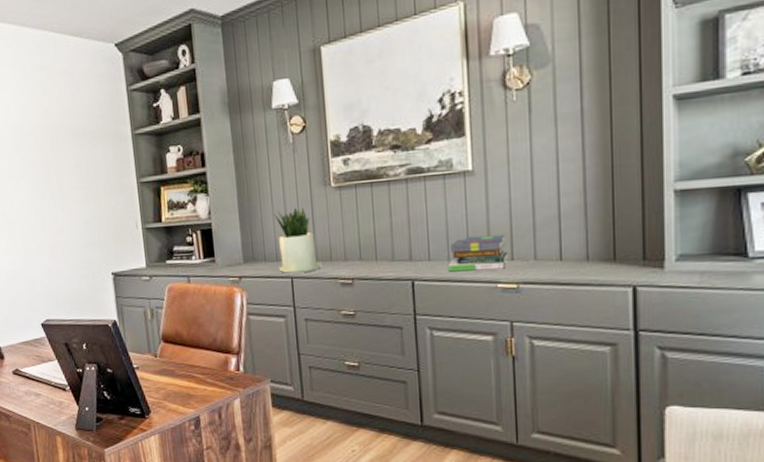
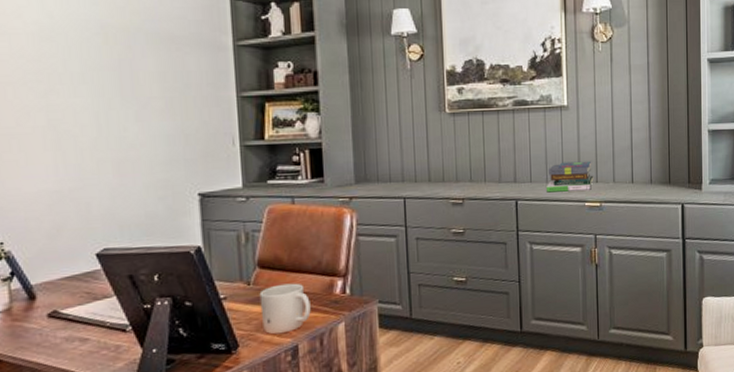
mug: none [165,358,209,405] -> present [259,283,311,335]
planter: present [274,208,322,274] -> none [389,131,434,195]

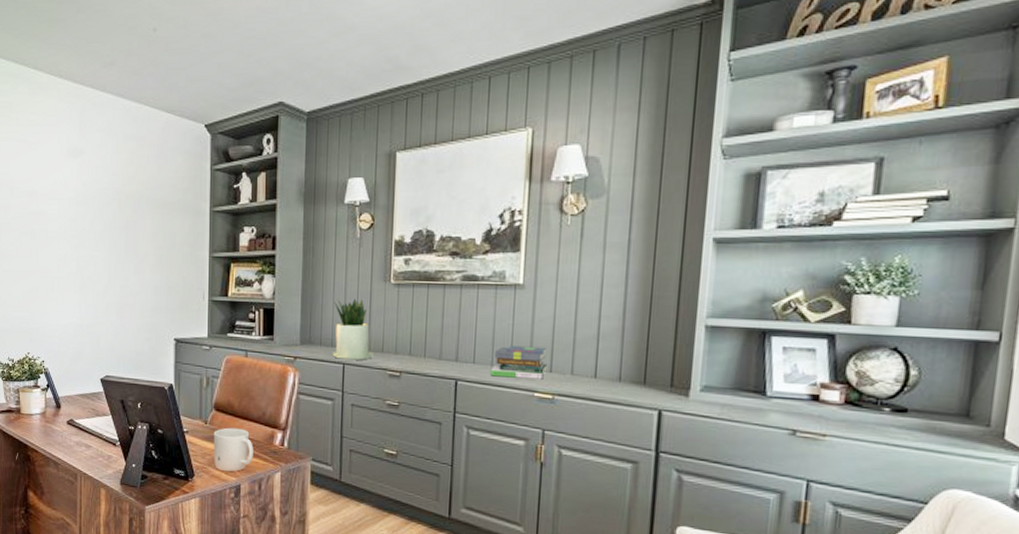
planter: none [389,131,434,195] -> present [332,299,373,361]

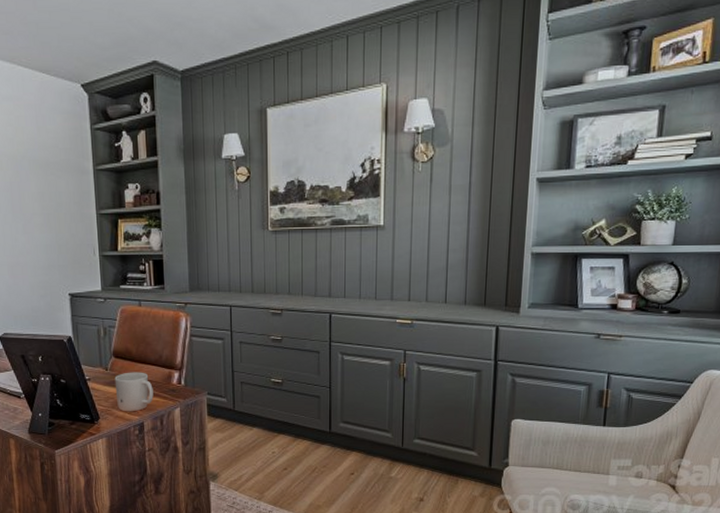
planter: present [332,299,373,361] -> none [218,247,257,303]
books: present [491,345,548,379] -> none [359,279,406,308]

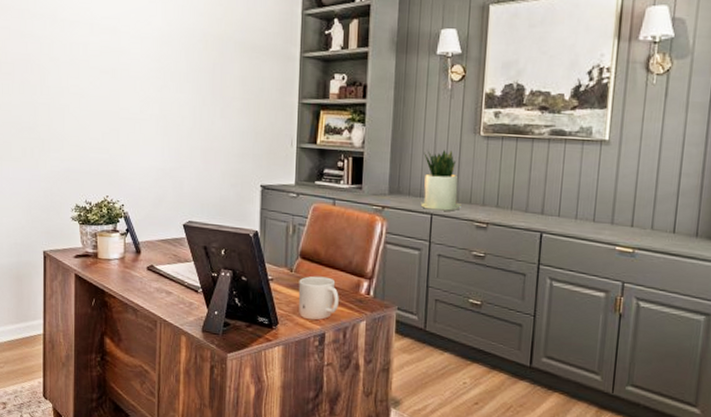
planter: none [218,247,257,303] -> present [420,150,461,212]

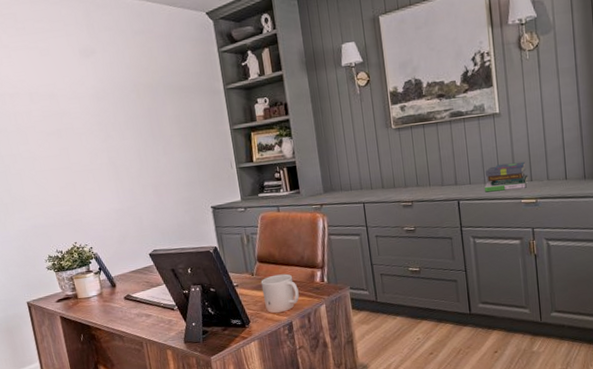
planter: present [420,150,461,212] -> none [347,146,387,201]
books: none [575,200,629,234] -> present [485,161,528,193]

